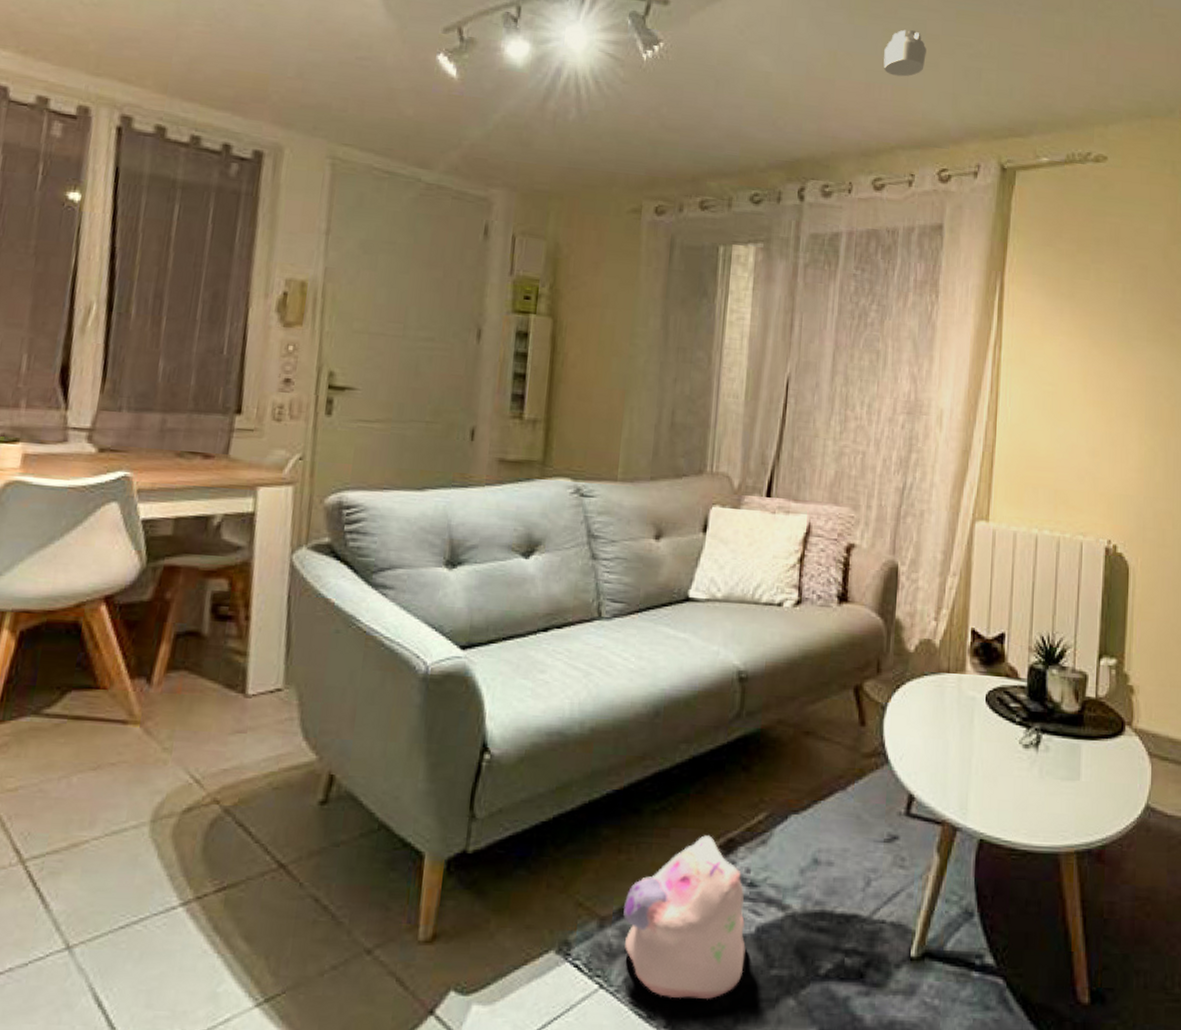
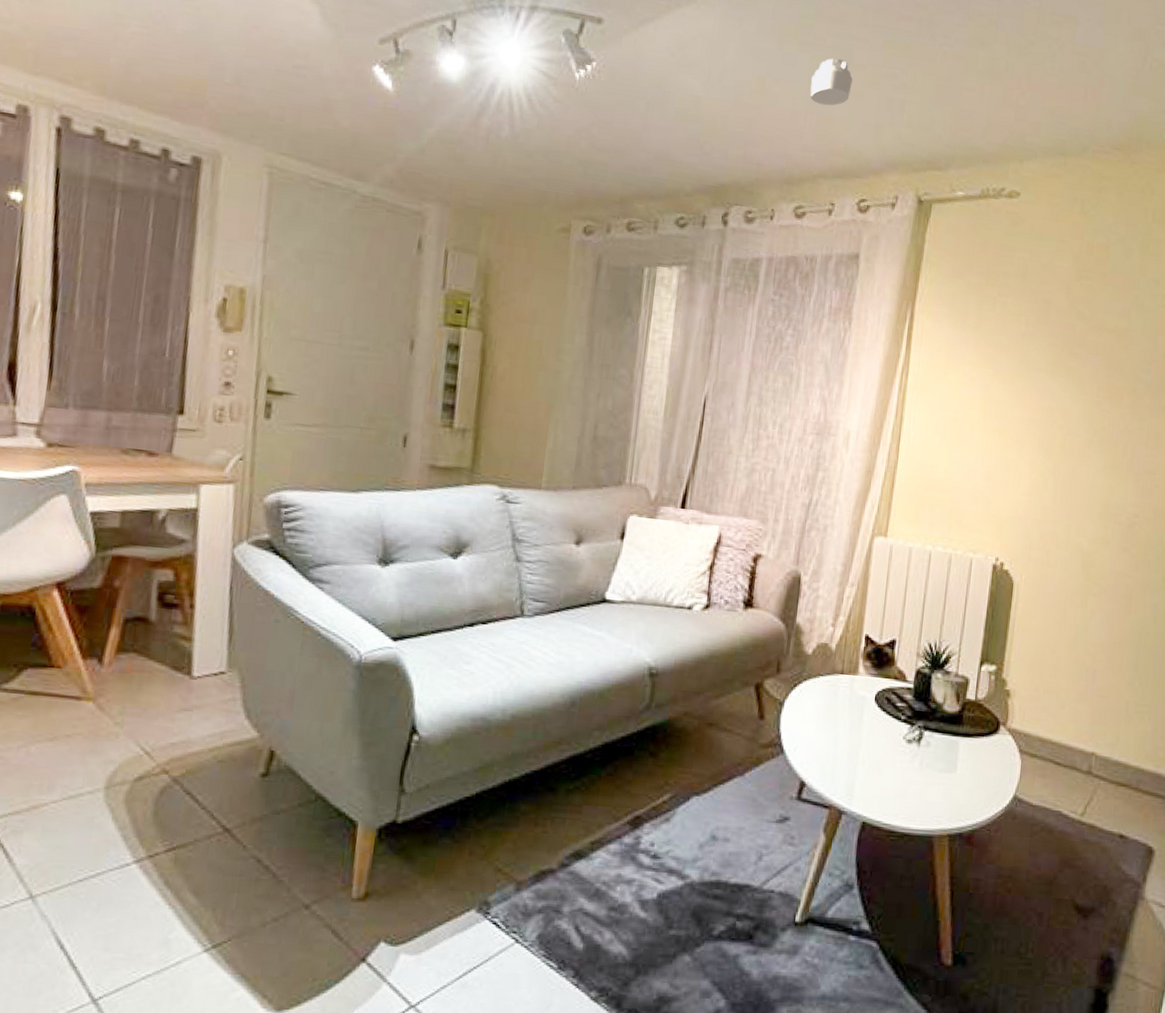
plush toy: present [623,835,746,1000] -> none [538,812,648,955]

